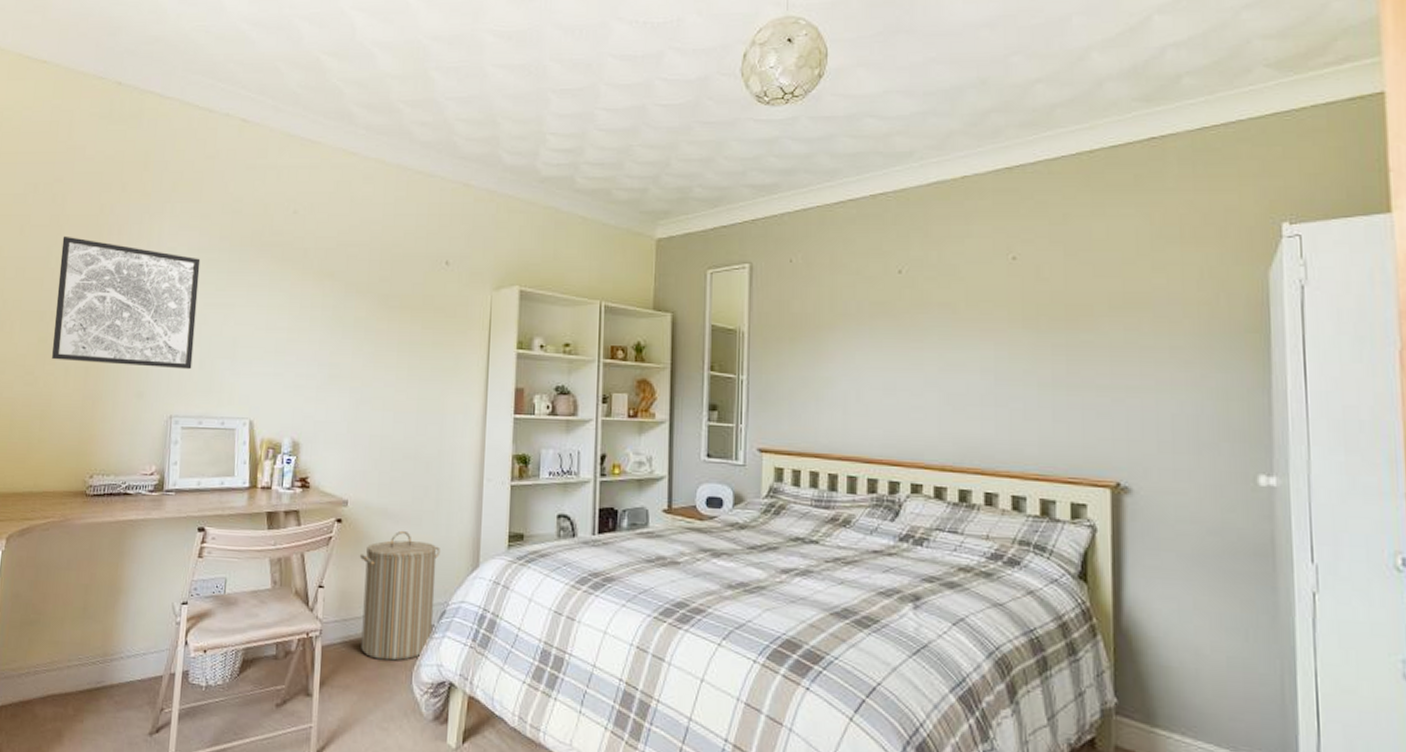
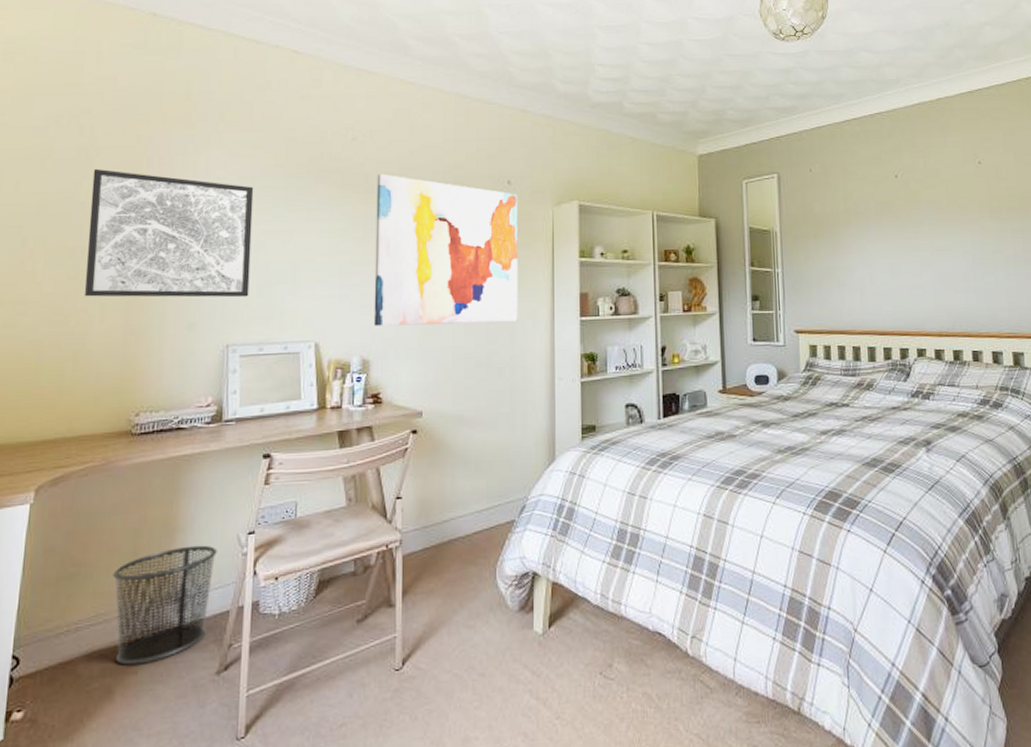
waste bin: none [65,608,154,714] -> present [112,545,217,665]
wall art: none [305,249,455,415] -> present [373,173,518,326]
laundry hamper: present [359,530,440,661] -> none [437,434,517,561]

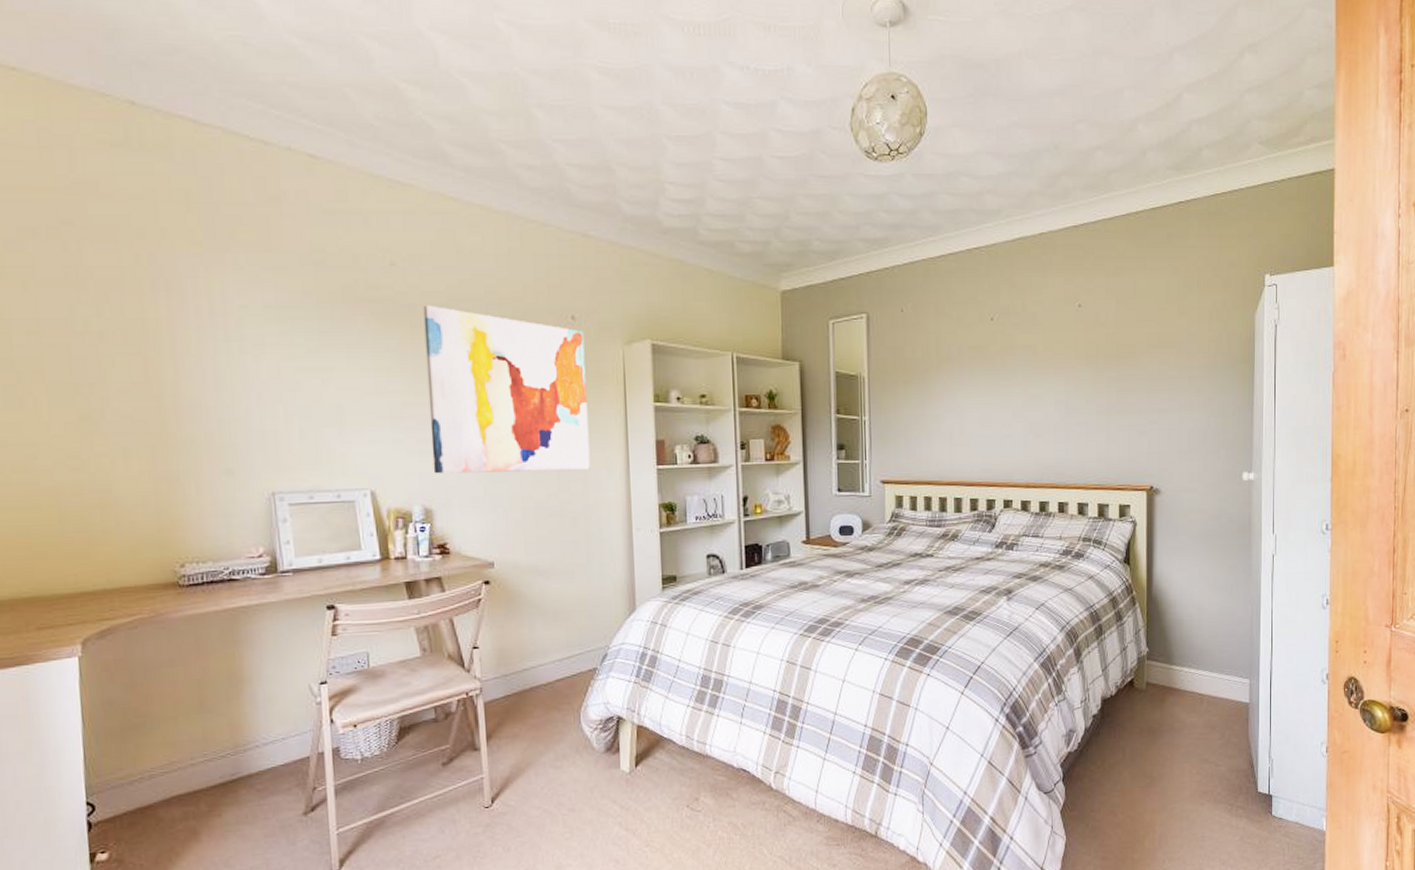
wall art: present [84,168,254,298] -> none [87,292,291,442]
waste bin: present [112,545,217,665] -> none [180,695,289,809]

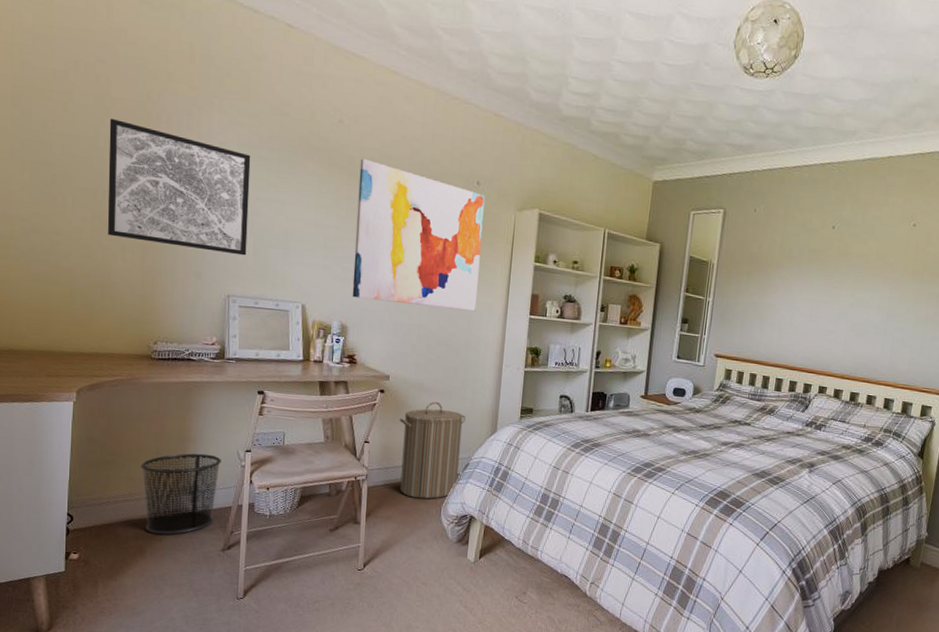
wall art: none [87,292,291,442] -> present [107,118,251,256]
waste bin: none [180,695,289,809] -> present [140,453,221,535]
laundry hamper: none [513,584,597,707] -> present [399,401,466,499]

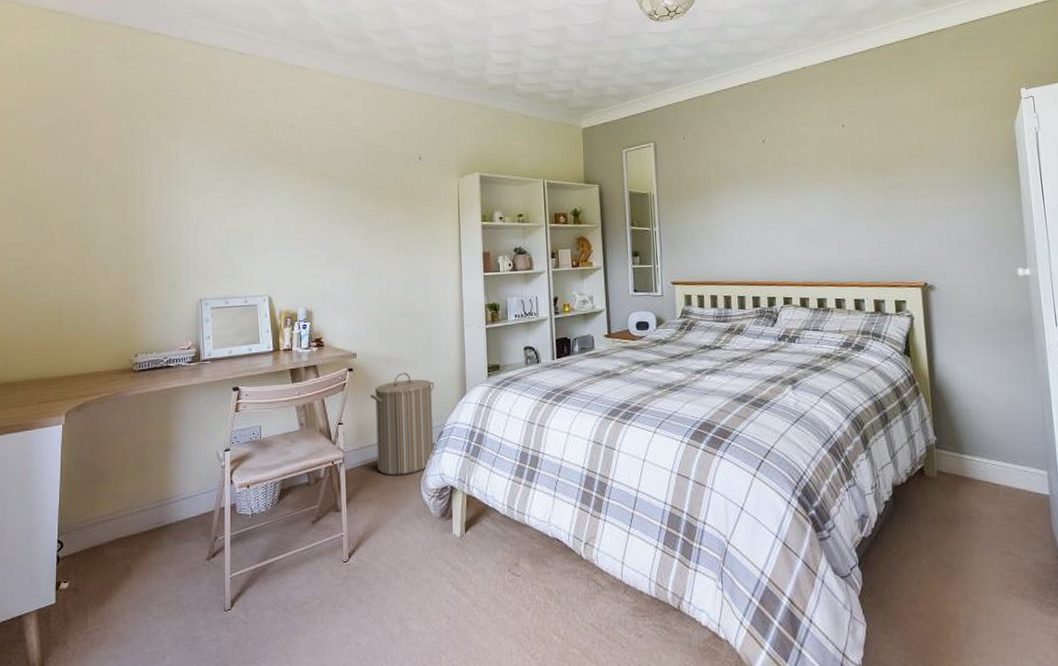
wall art: present [107,118,251,256] -> none [91,157,215,262]
waste bin: present [140,453,221,535] -> none [126,459,202,551]
wall art: present [352,158,485,312] -> none [311,154,432,283]

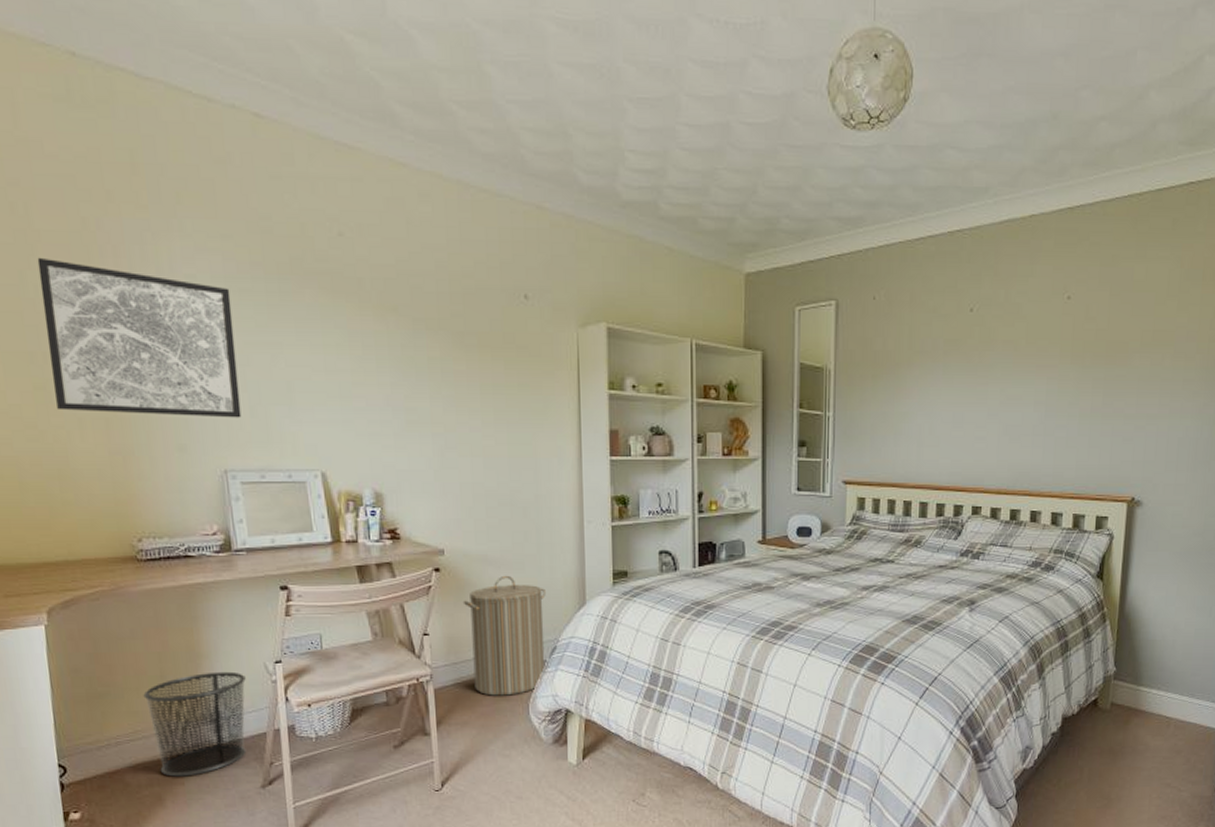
wall art: none [91,157,215,262] -> present [37,257,242,418]
waste bin: none [126,459,202,551] -> present [143,671,247,777]

